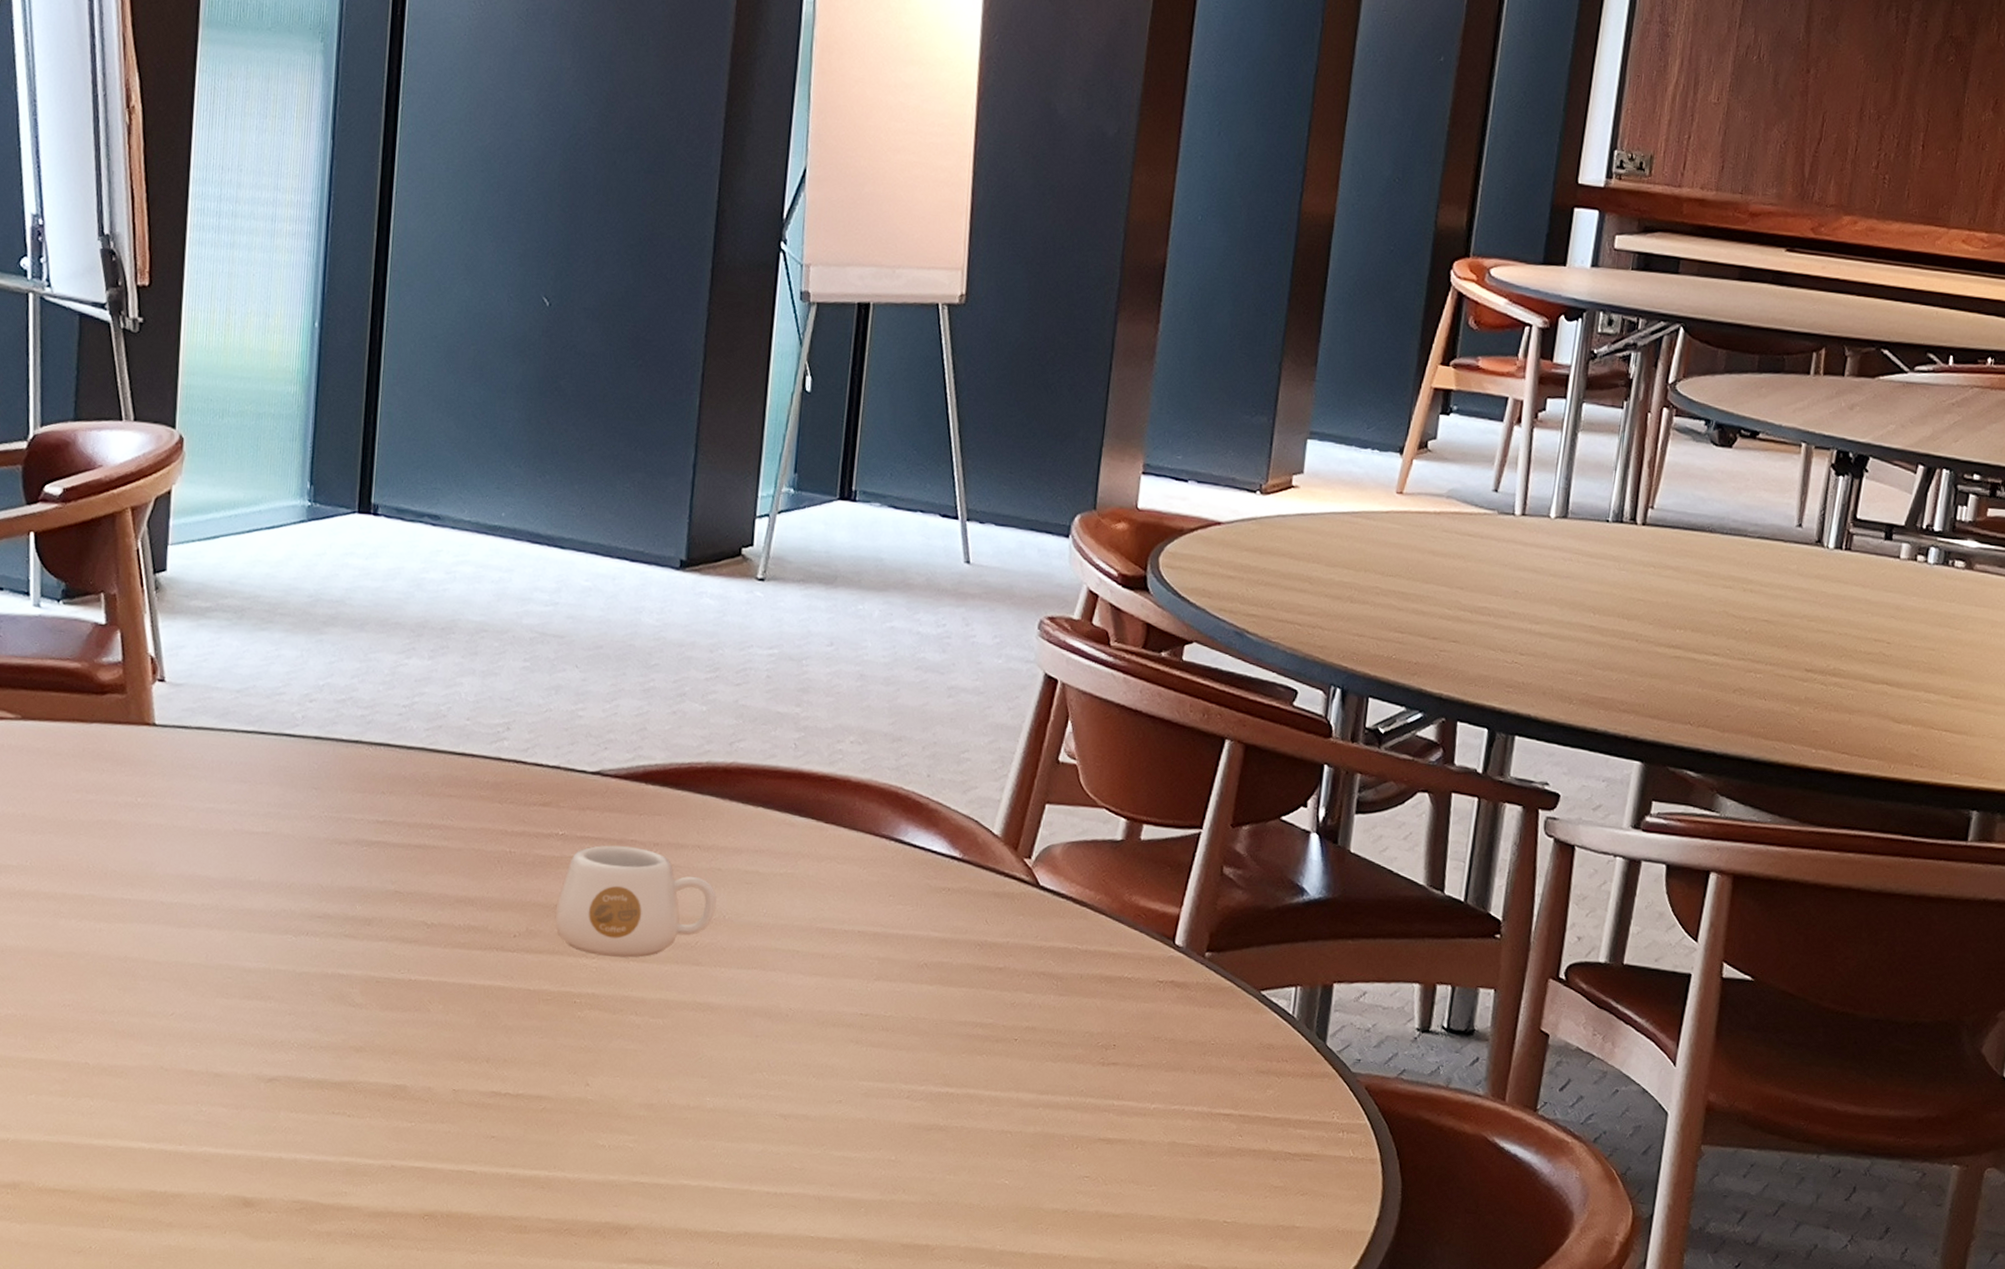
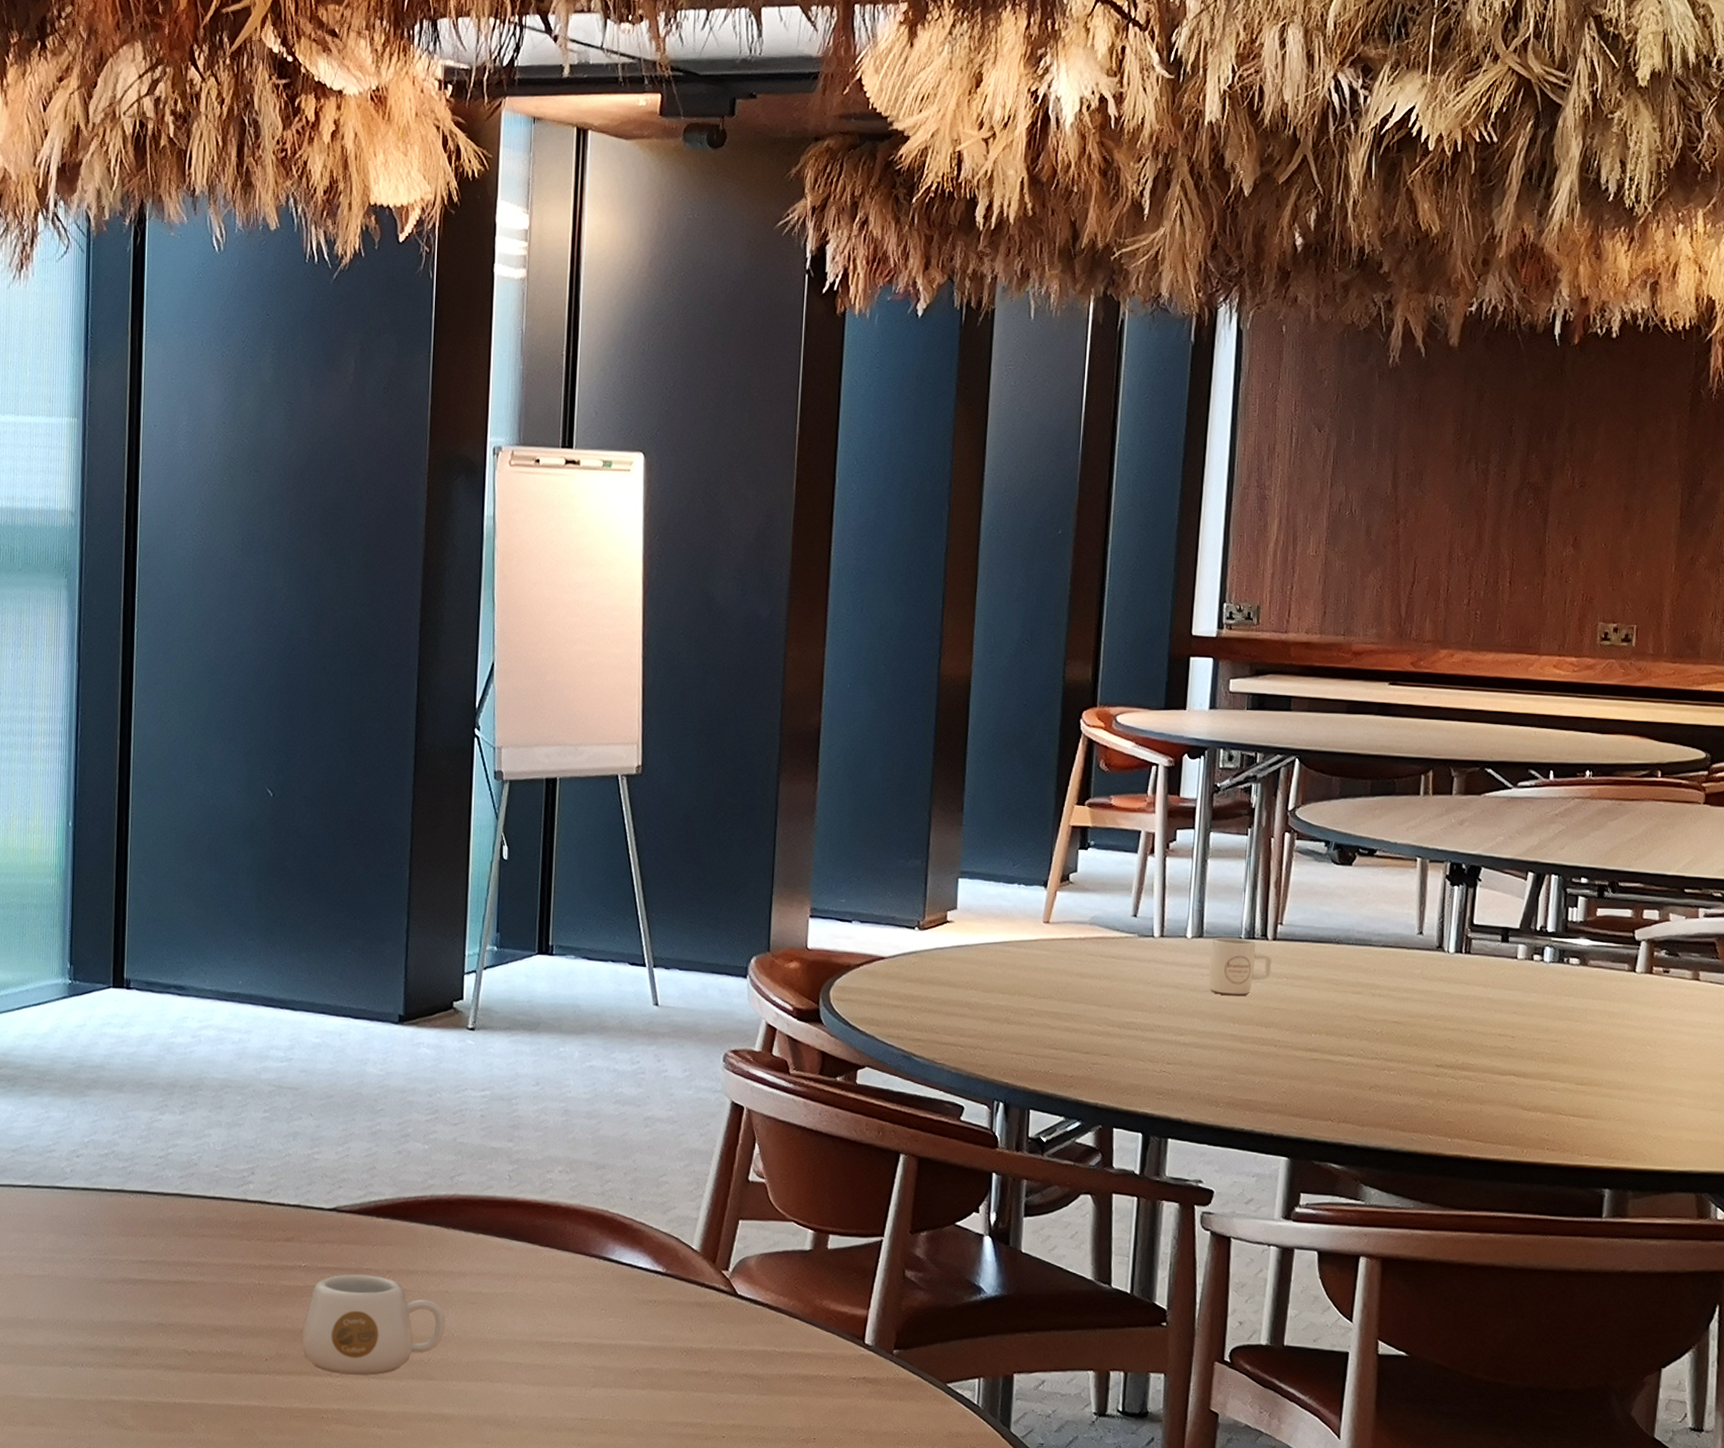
mug: none [1570,518,1640,585] -> present [1209,937,1272,997]

